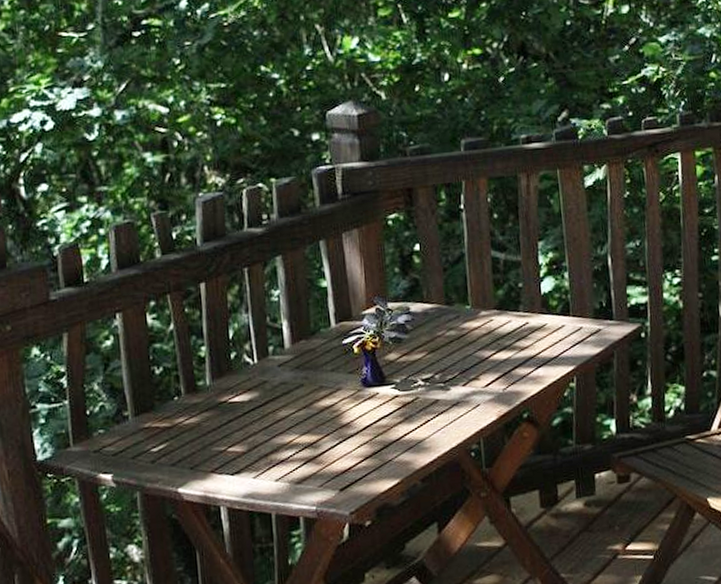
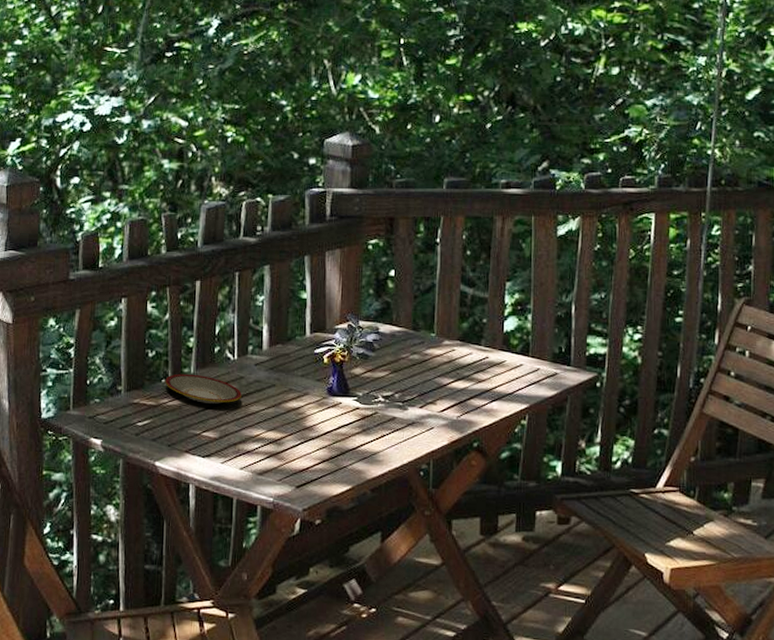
plate: none [178,386,267,416] -> present [165,373,242,404]

